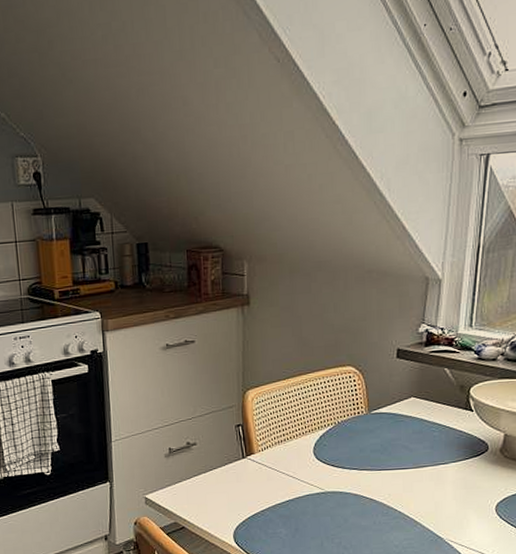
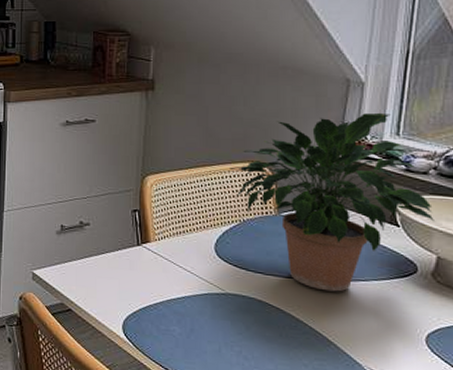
potted plant: none [324,307,502,478] -> present [230,112,434,292]

